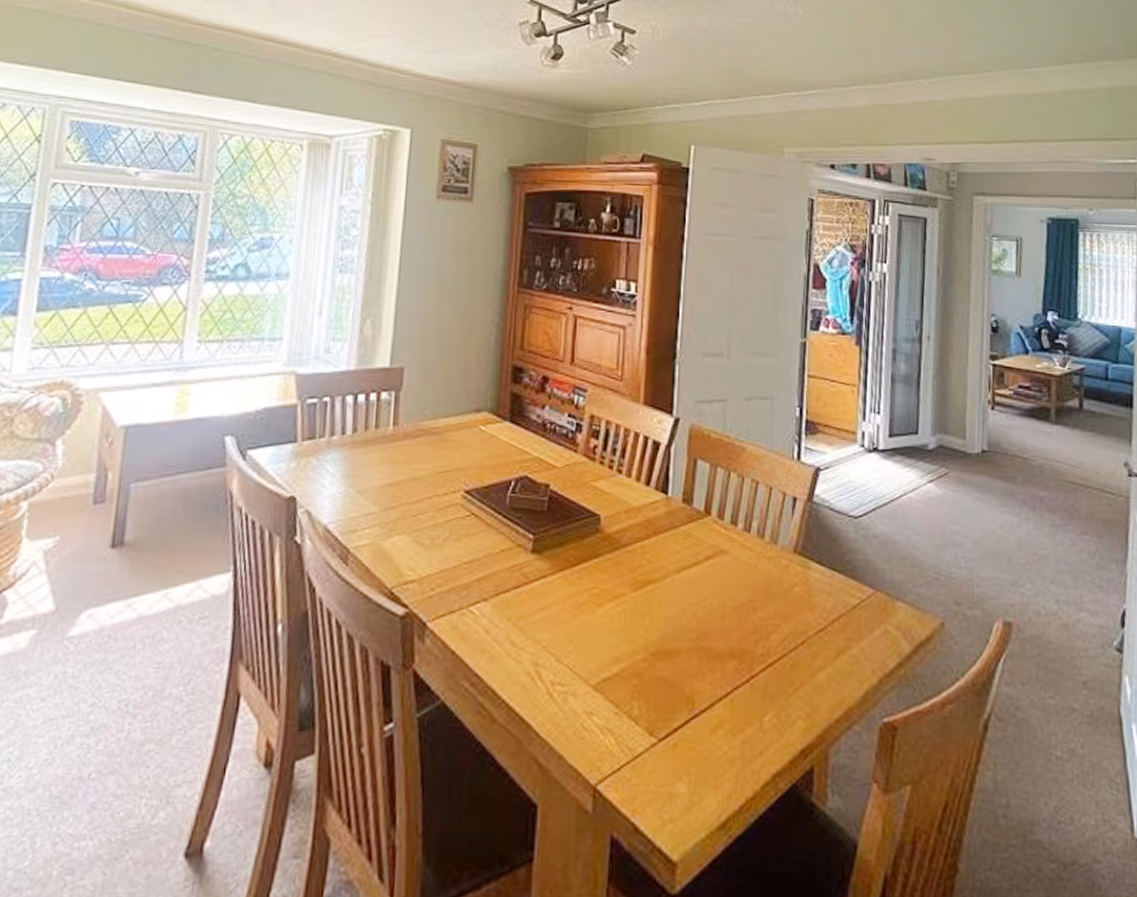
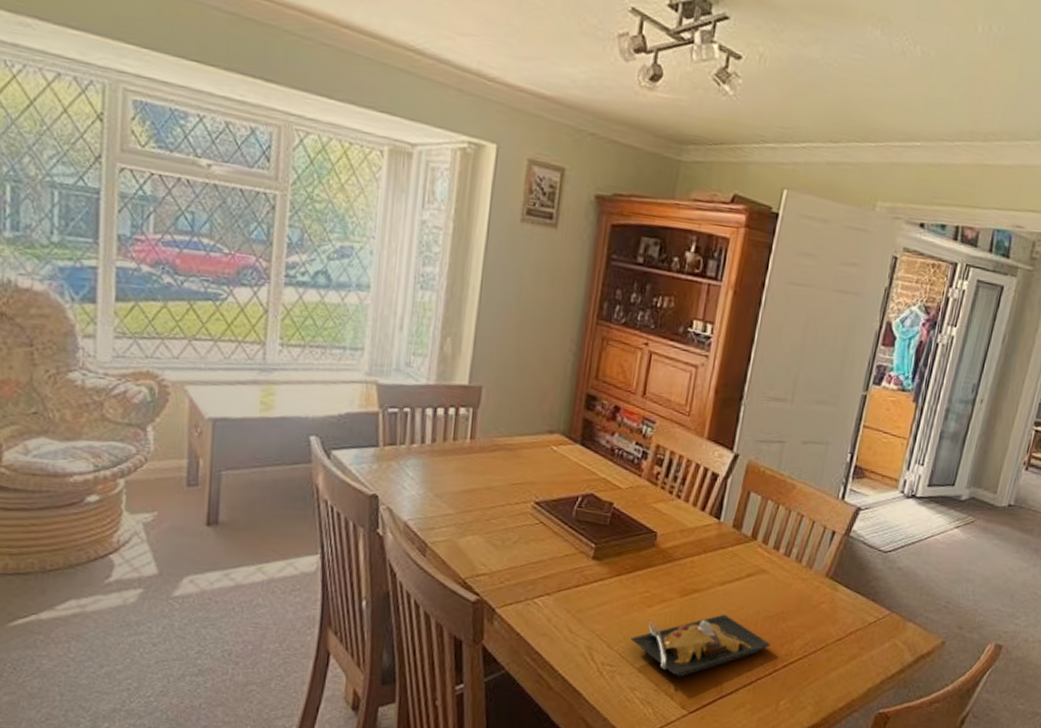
plate: none [582,608,744,694] -> present [630,614,771,677]

